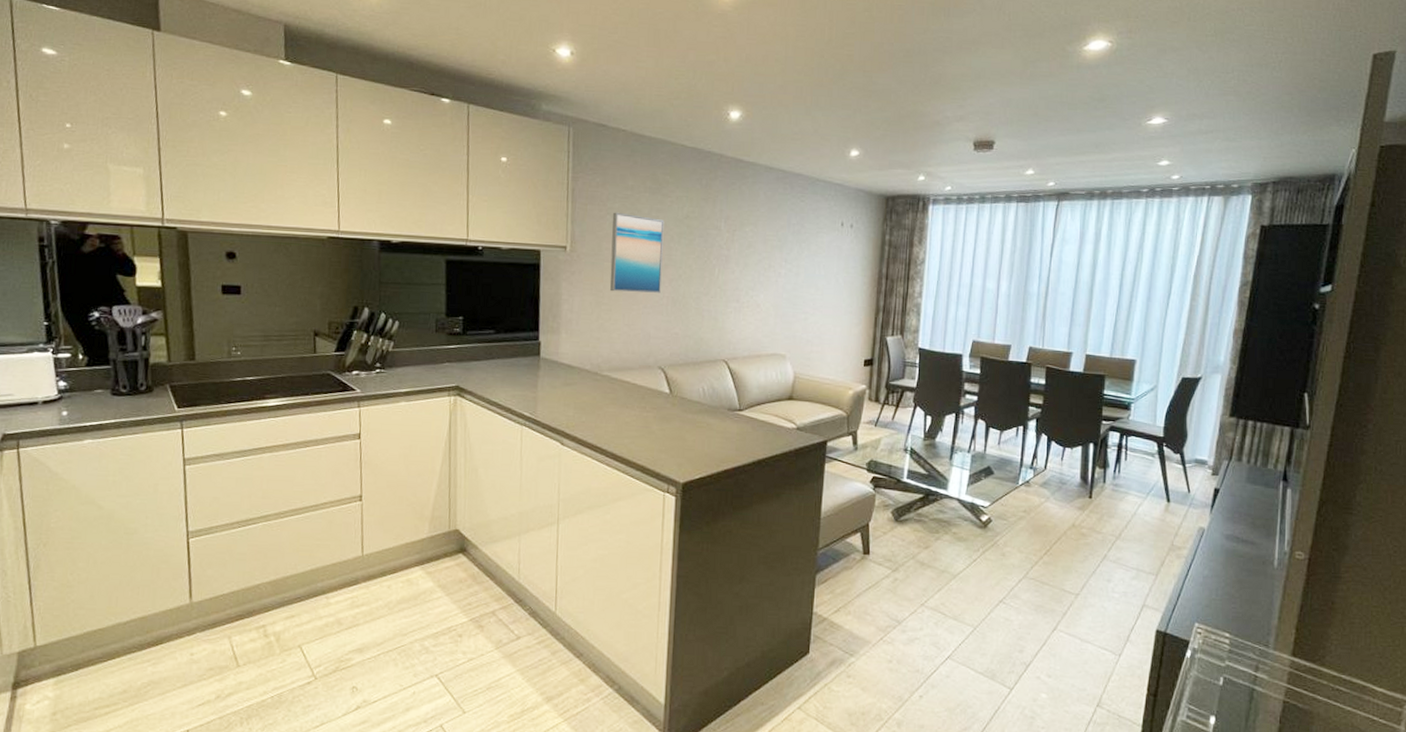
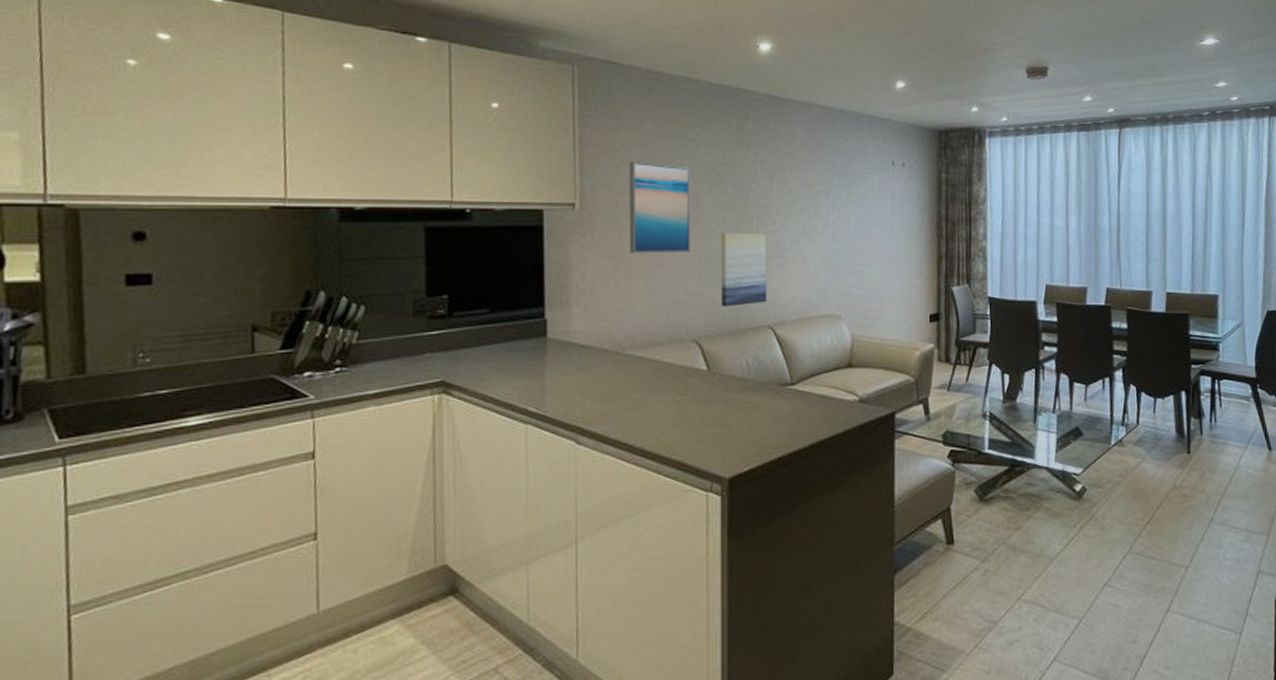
wall art: none [684,278,726,342] -> present [721,233,767,307]

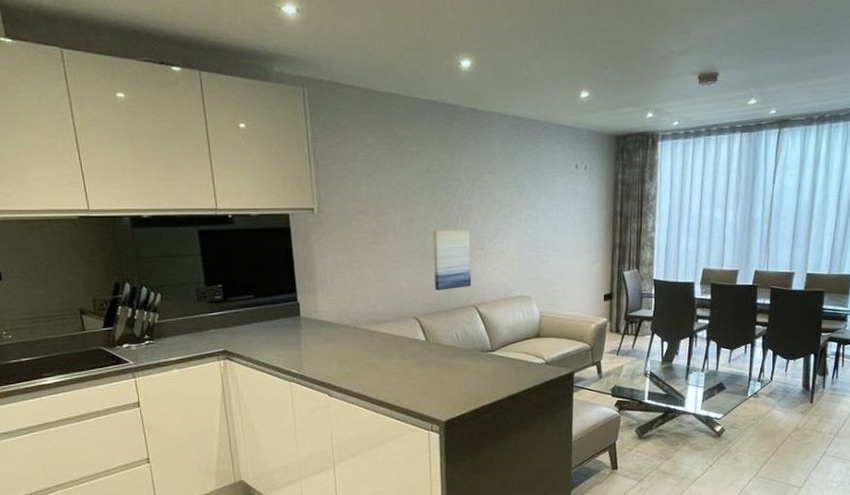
wall art: present [628,161,691,254] -> none [355,171,409,249]

